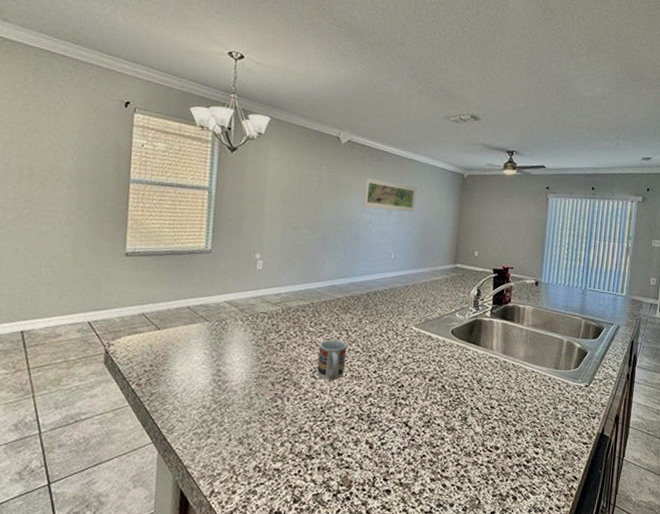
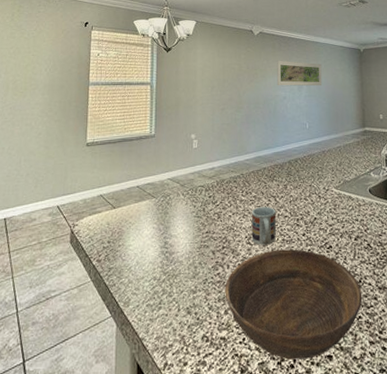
bowl: none [282,385,430,492] -> present [225,249,363,360]

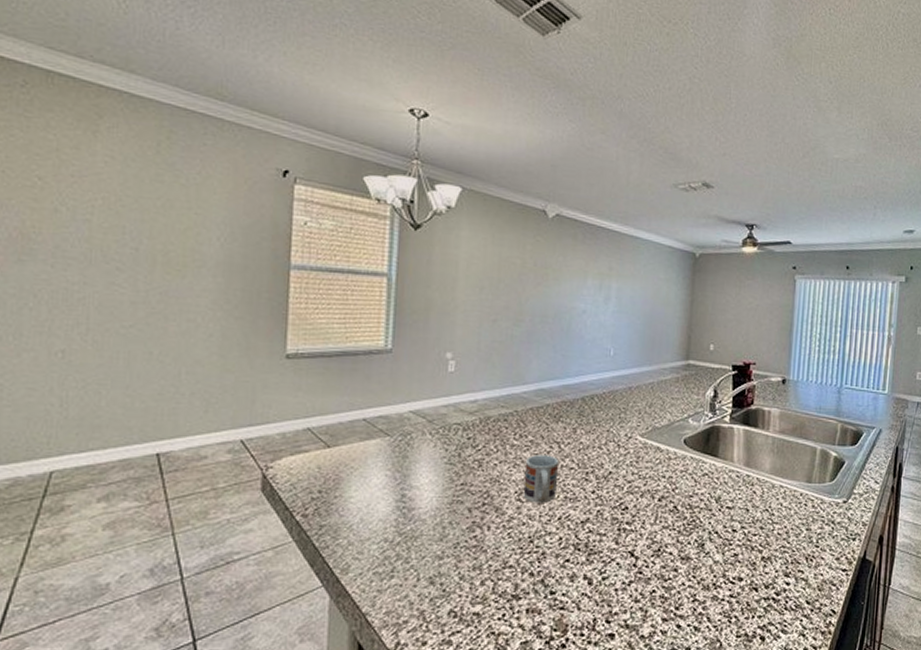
bowl: present [225,249,363,360] -> none [482,509,660,639]
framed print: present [276,60,323,86] -> none [574,257,640,300]

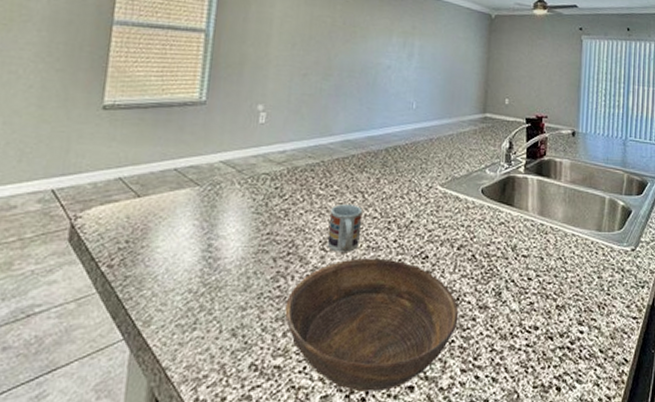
bowl: none [482,509,660,639] -> present [284,258,459,392]

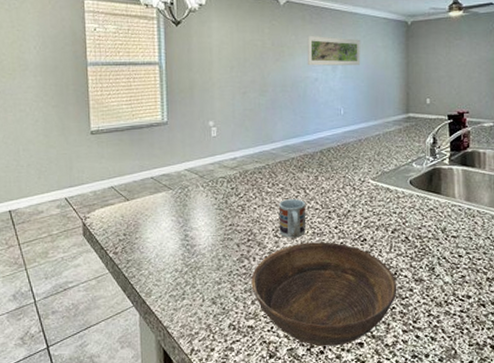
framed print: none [380,17,441,57] -> present [306,35,361,66]

